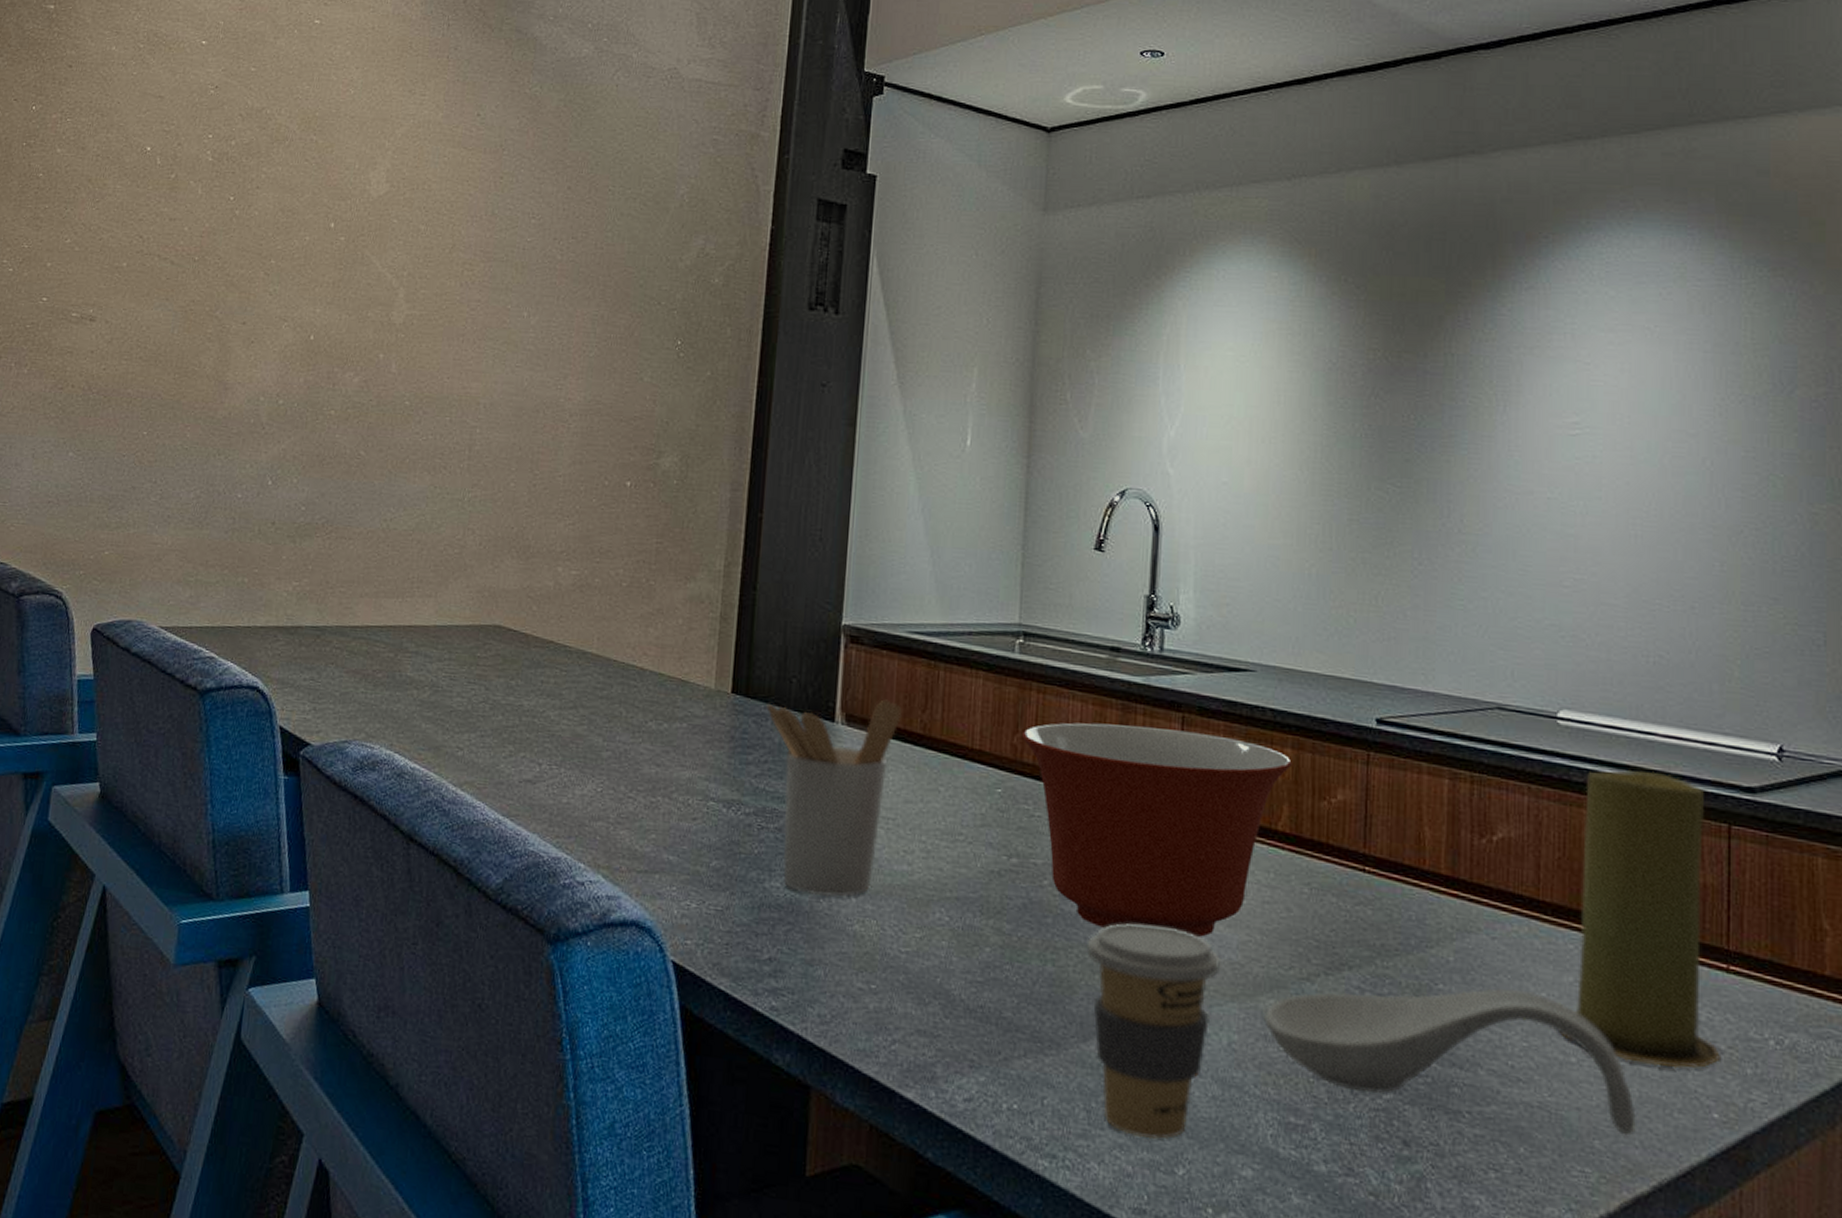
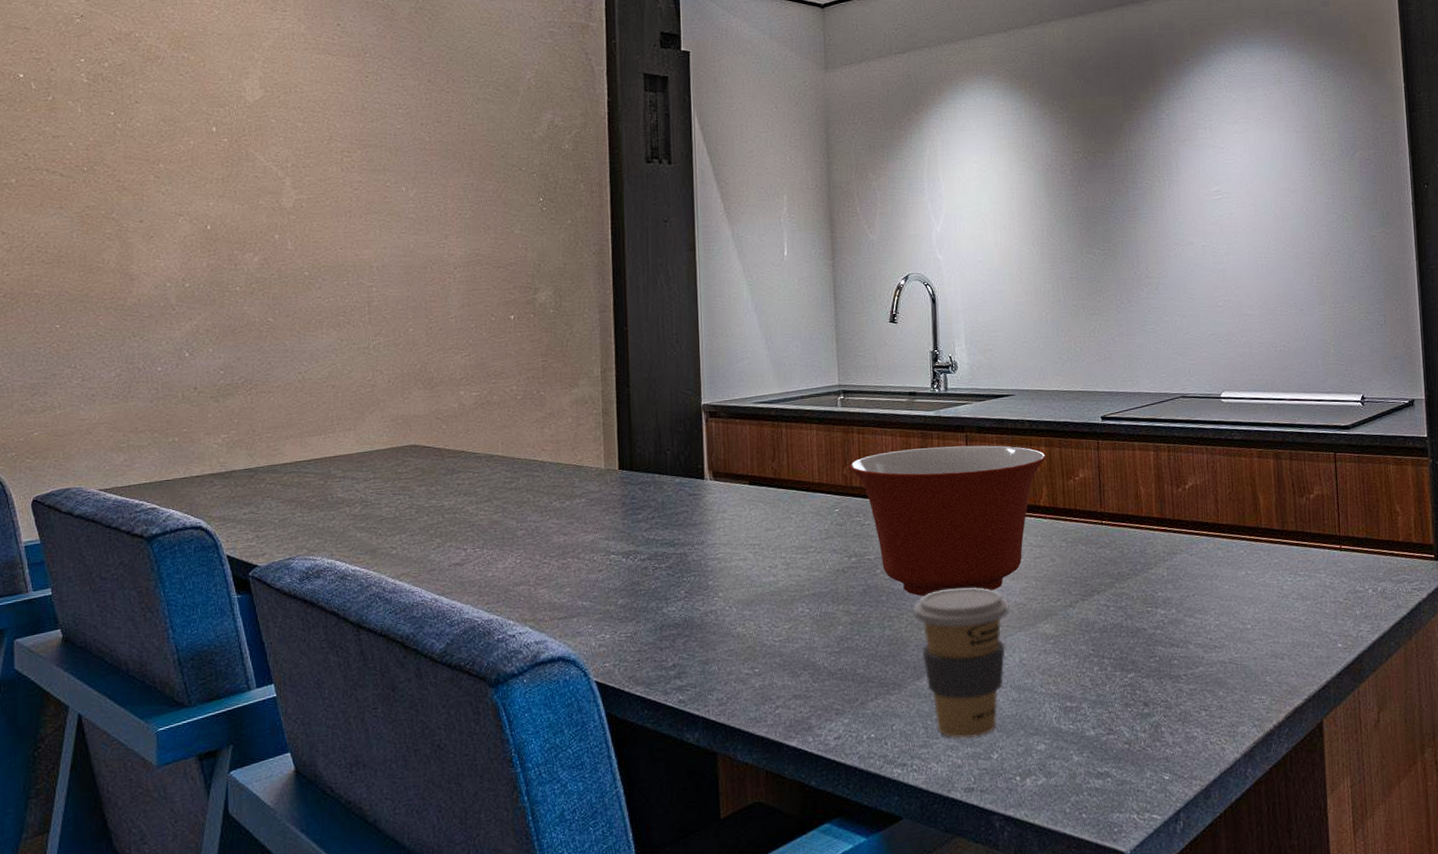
utensil holder: present [766,699,902,897] -> none [648,456,756,612]
spoon rest: present [1264,988,1636,1136] -> none [1043,587,1292,676]
candle: present [1560,770,1720,1069] -> none [1239,424,1340,621]

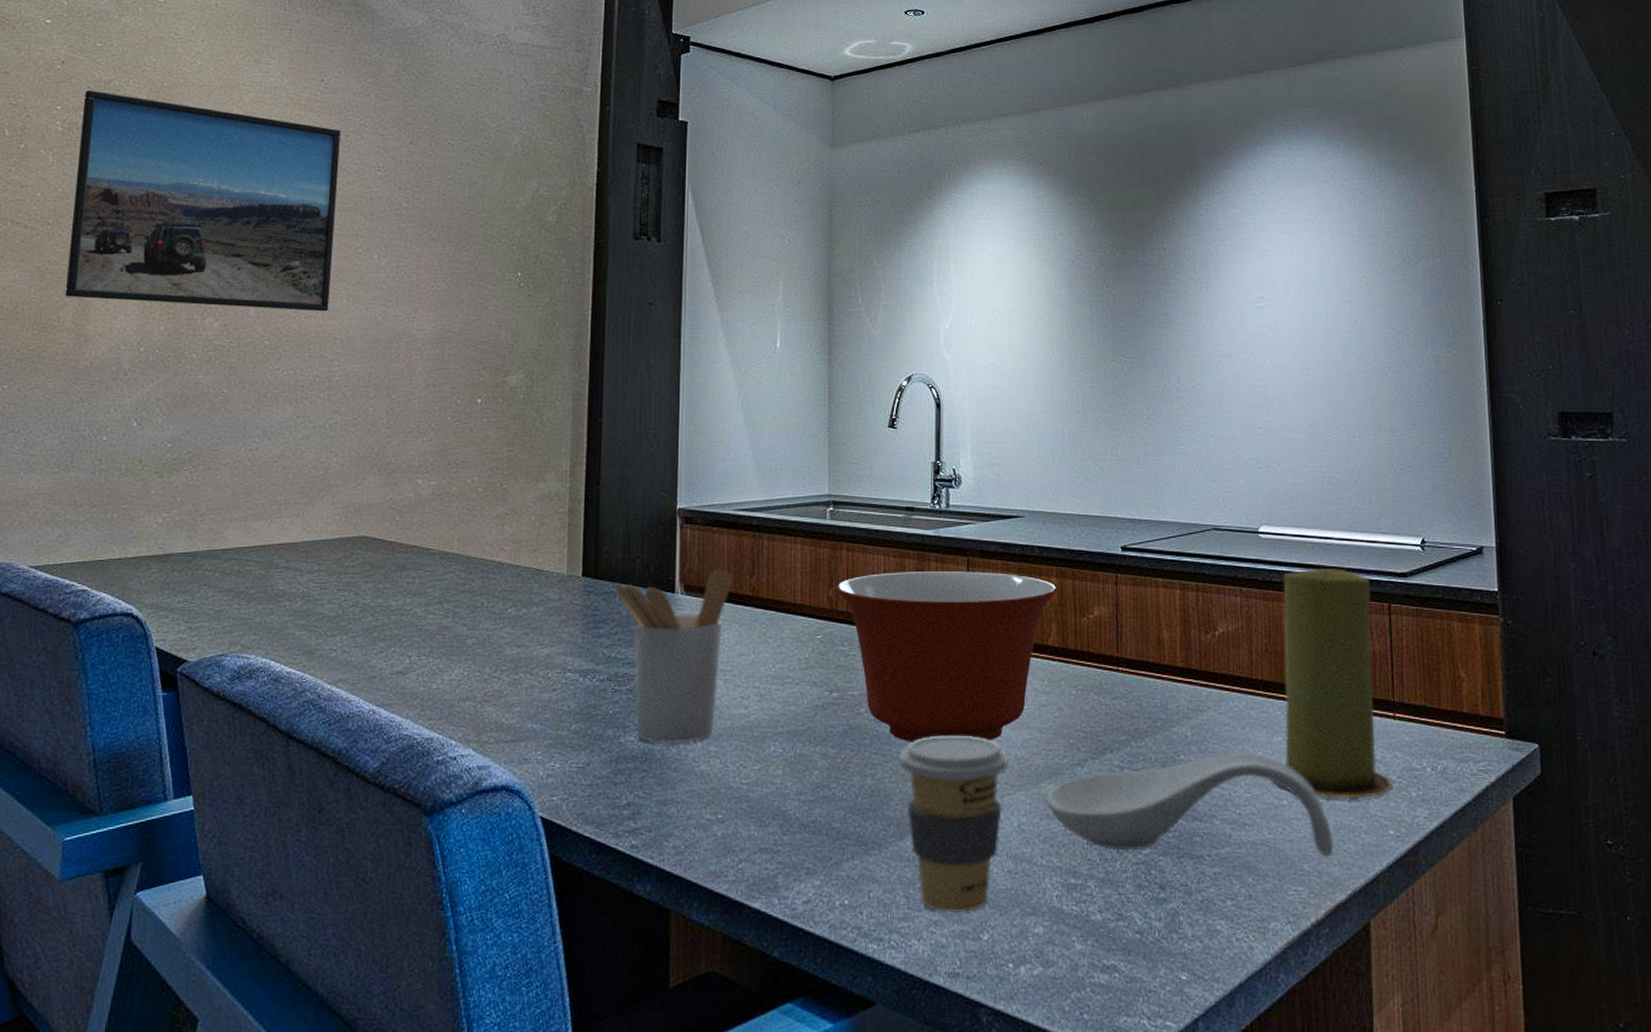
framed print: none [106,42,363,243] -> present [65,90,341,312]
utensil holder: none [648,456,756,612] -> present [614,569,733,745]
spoon rest: none [1043,587,1292,676] -> present [1046,753,1334,857]
candle: none [1239,424,1340,621] -> present [1274,567,1392,800]

